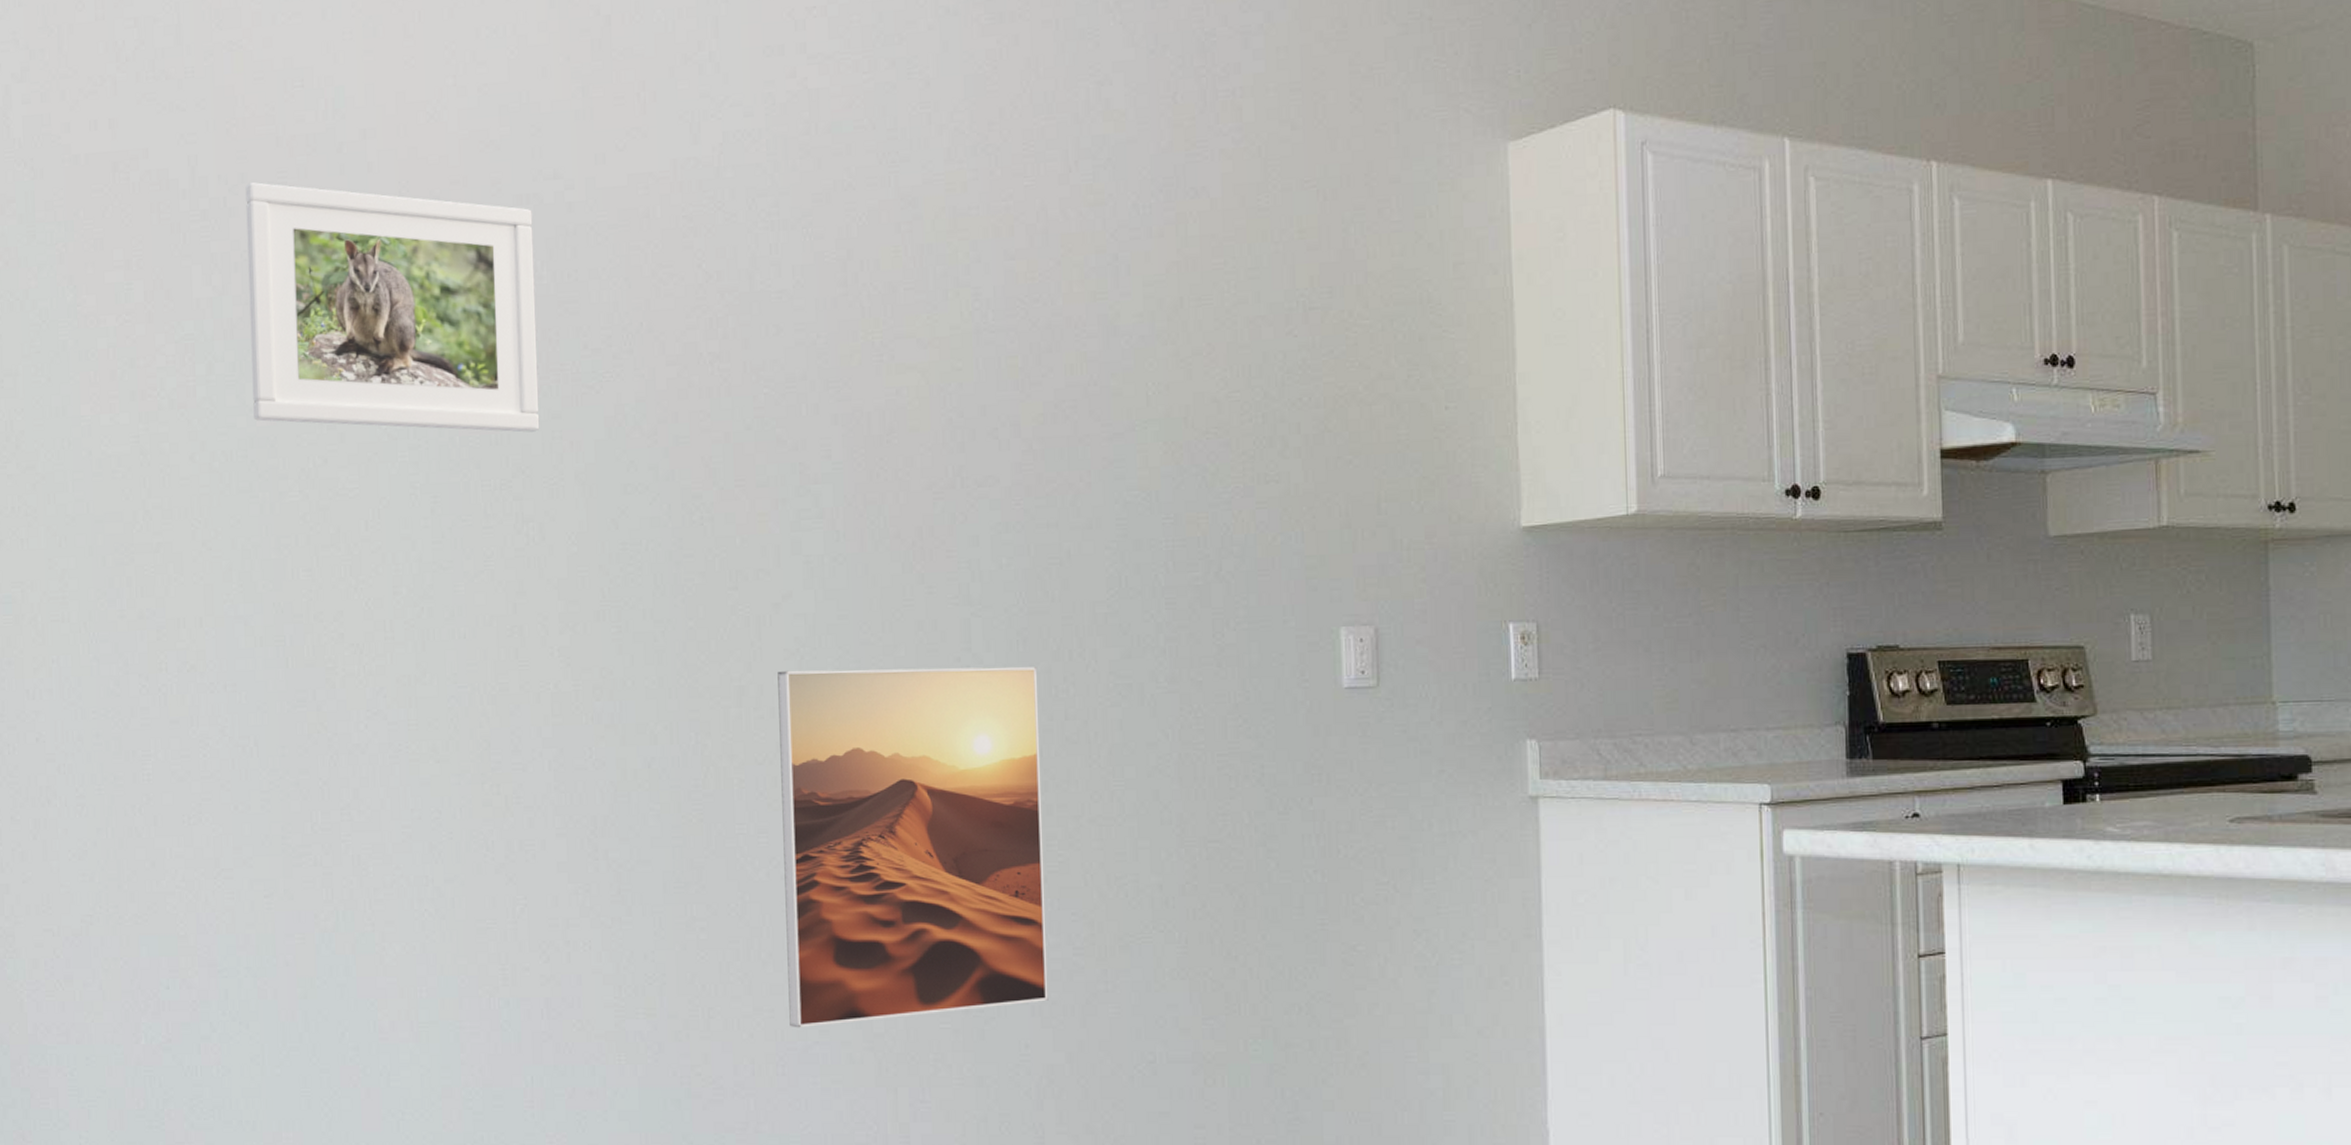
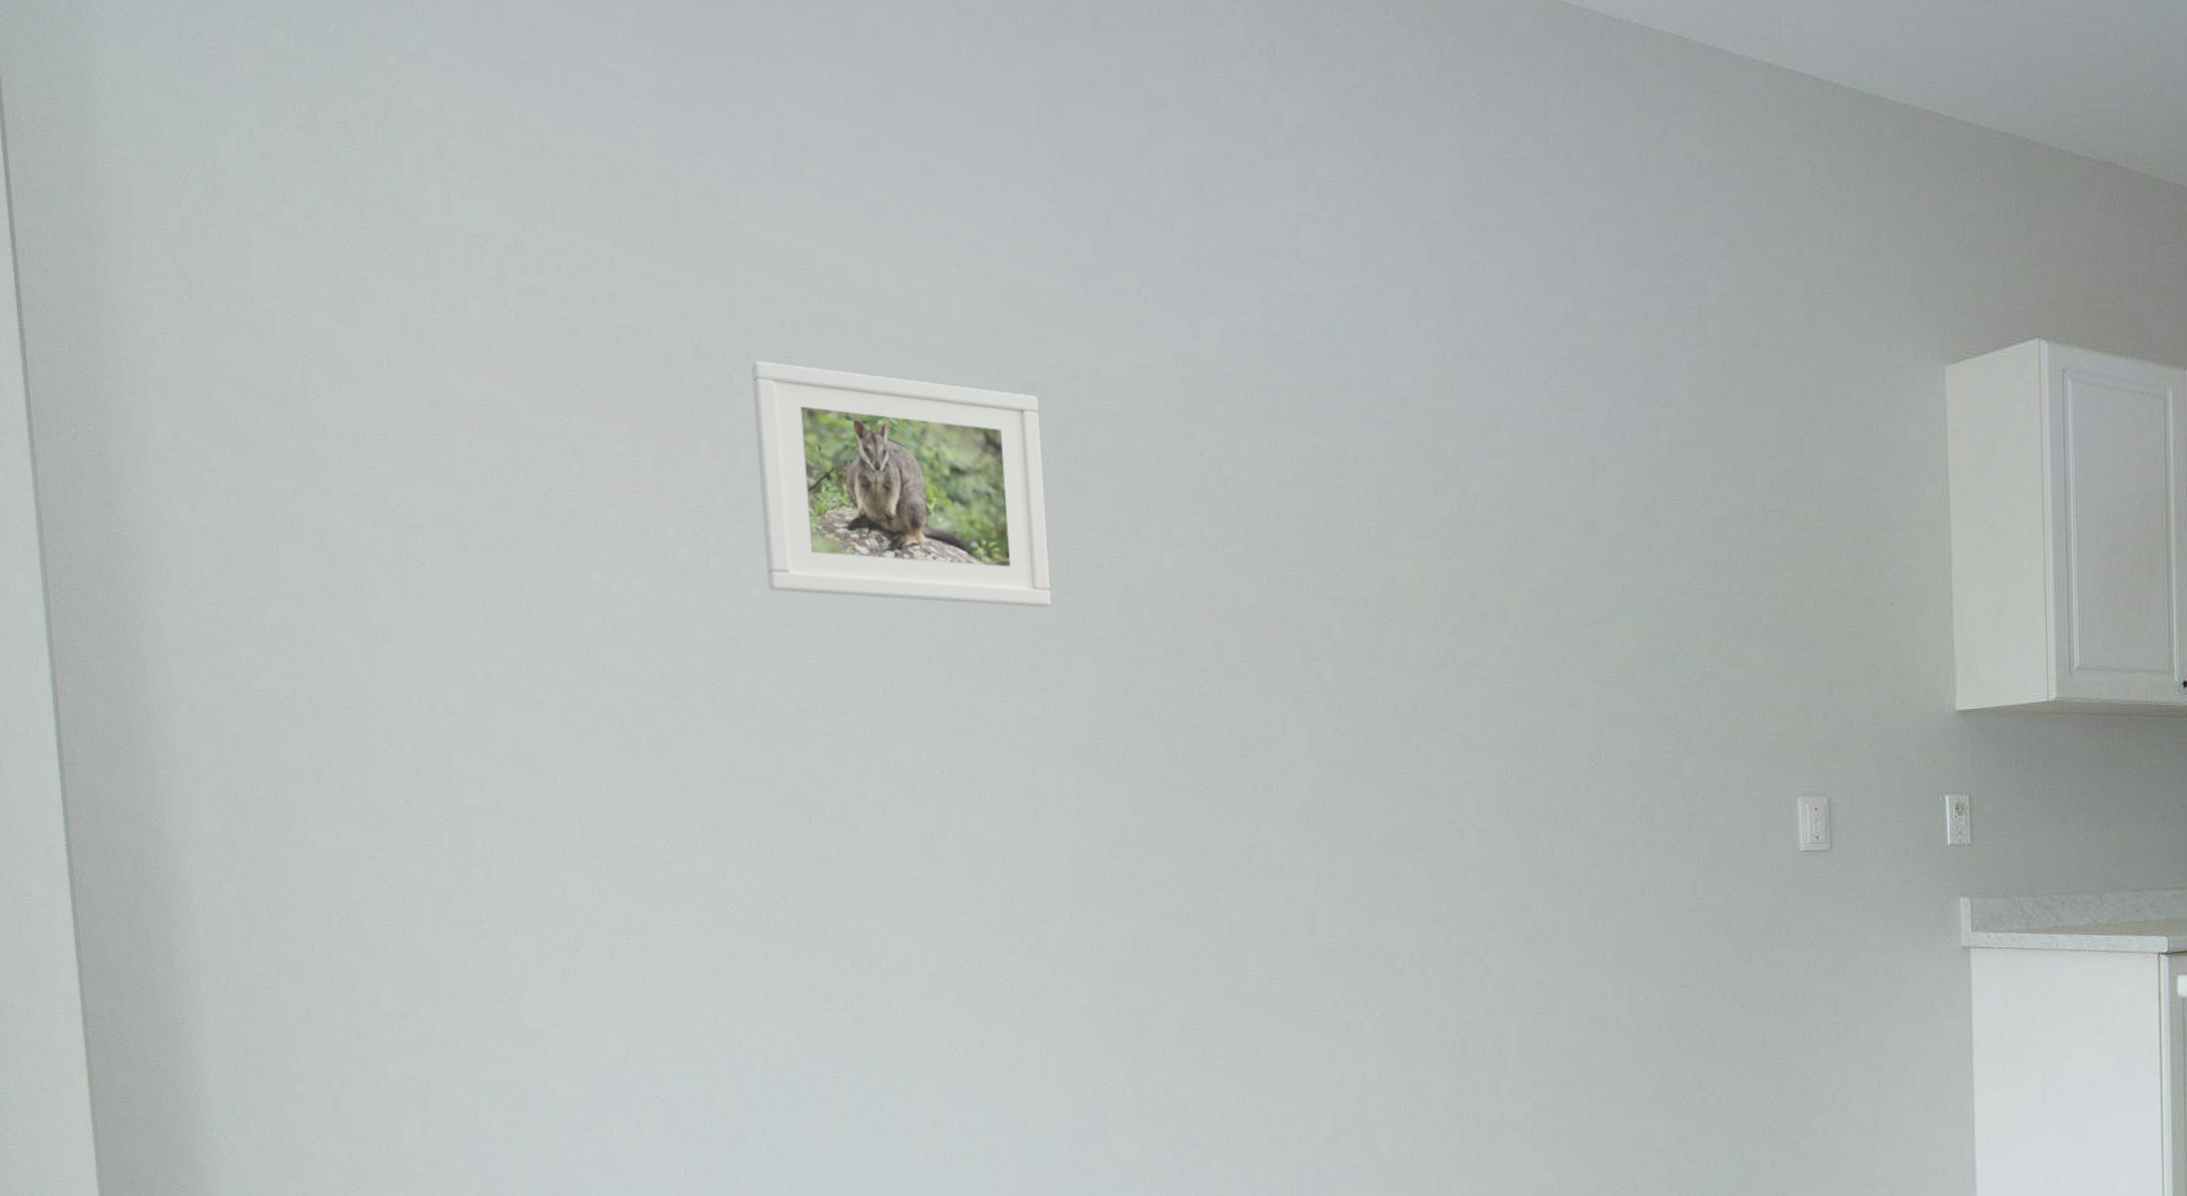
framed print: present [777,666,1049,1028] -> none [1285,829,1539,1154]

